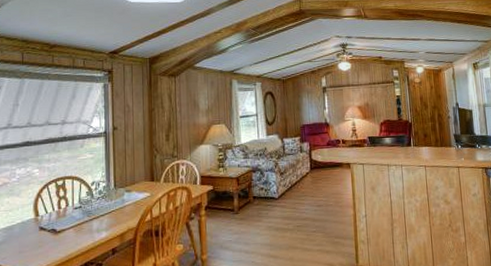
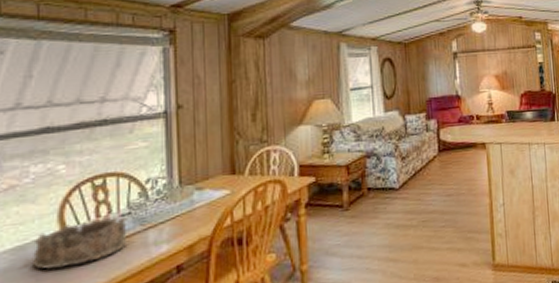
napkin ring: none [16,208,79,246] -> present [31,216,128,271]

